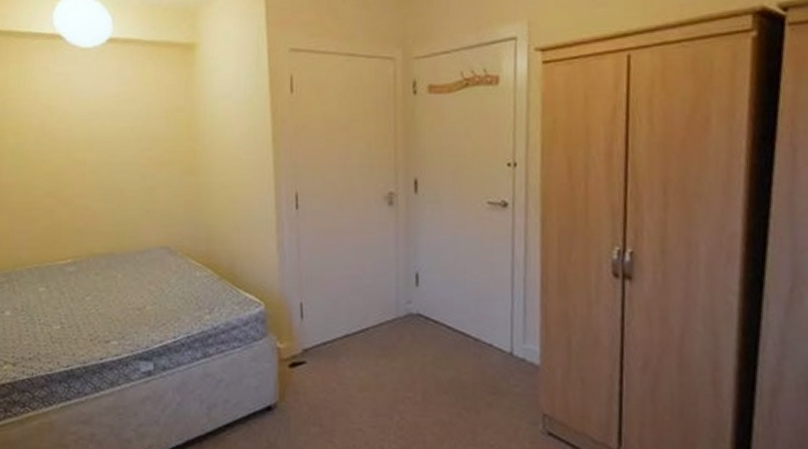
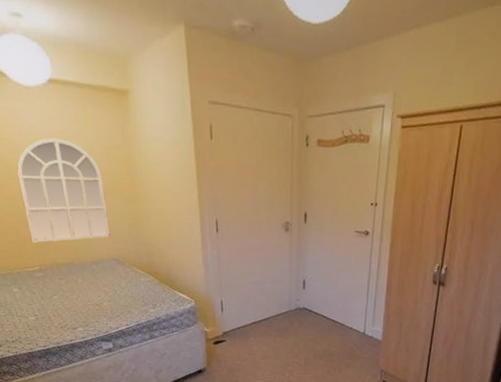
mirror: none [61,102,162,229] -> present [16,138,110,243]

